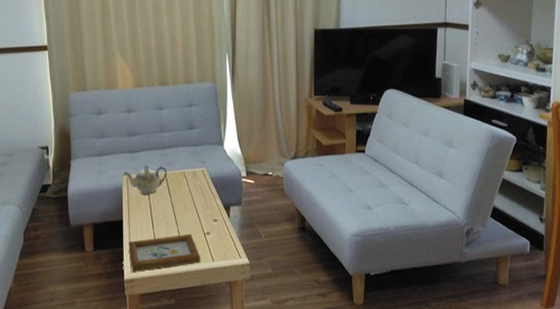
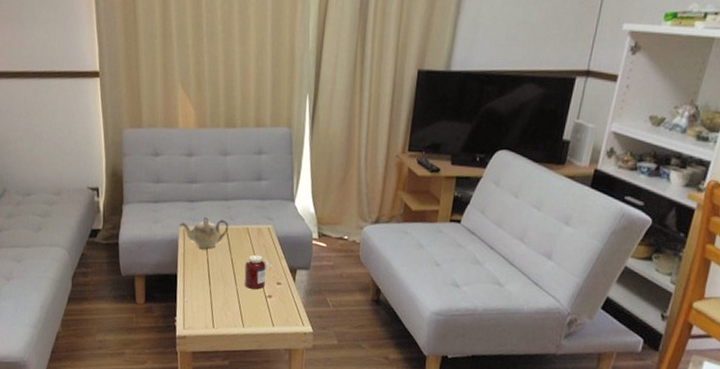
picture frame: present [128,234,200,272] -> none [182,295,259,329]
jar: none [184,196,212,228] -> present [244,254,276,290]

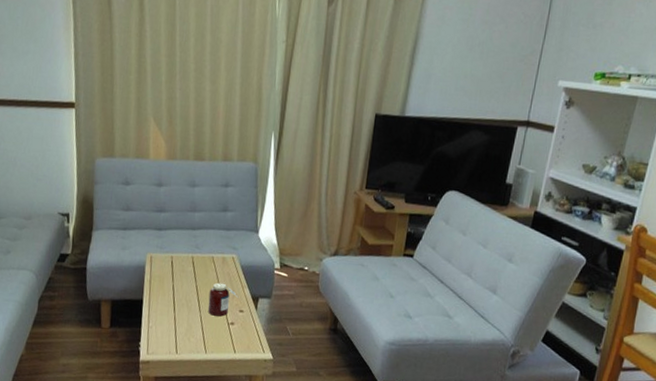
teapot: present [179,217,229,249] -> none [146,245,195,276]

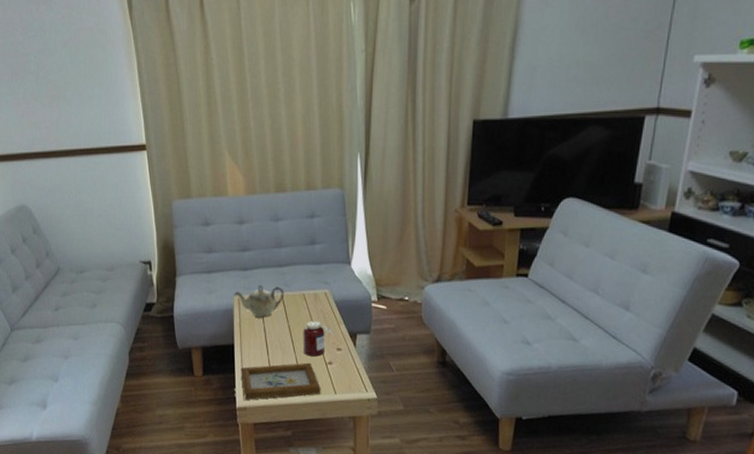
teapot: none [146,245,195,276] -> present [233,284,285,317]
picture frame: none [146,321,222,354] -> present [241,362,321,400]

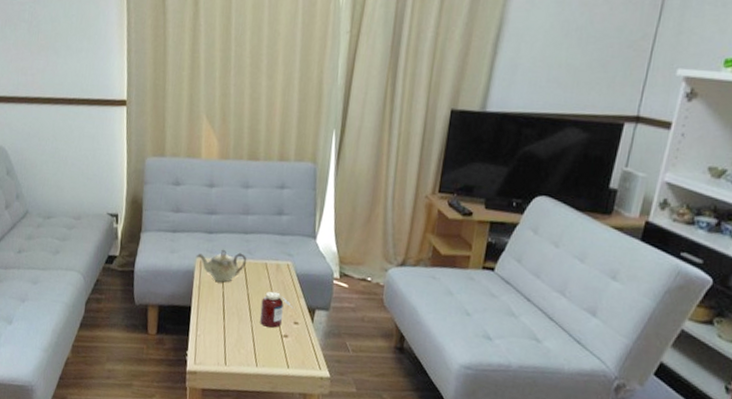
picture frame: present [241,362,321,400] -> none [194,330,274,367]

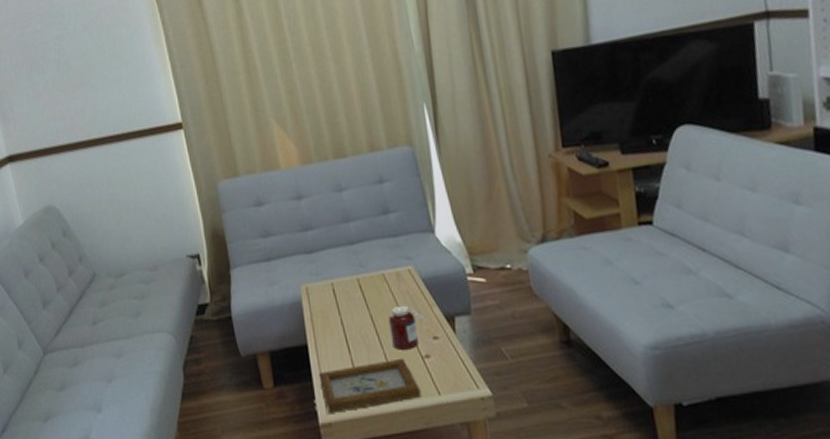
picture frame: none [194,330,274,367] -> present [319,358,421,413]
teapot: present [196,249,247,283] -> none [299,268,361,308]

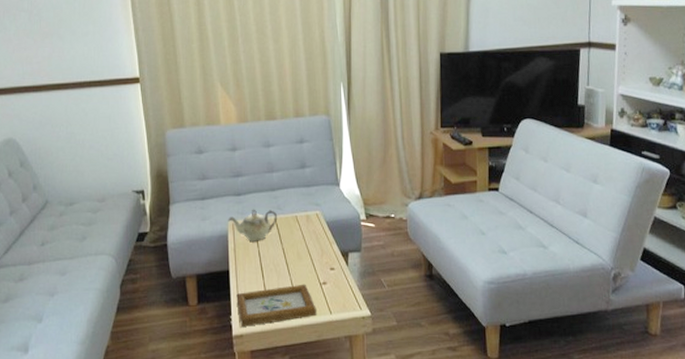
teapot: none [299,268,361,308] -> present [227,209,278,241]
jar: present [388,305,429,350] -> none [297,242,328,277]

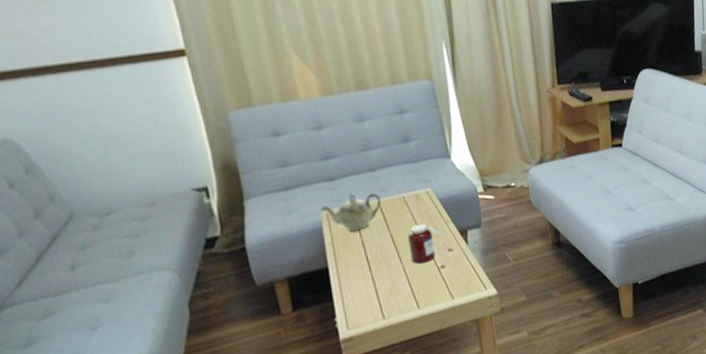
picture frame: present [236,284,316,326] -> none [340,270,437,328]
jar: none [297,242,328,277] -> present [408,223,444,264]

